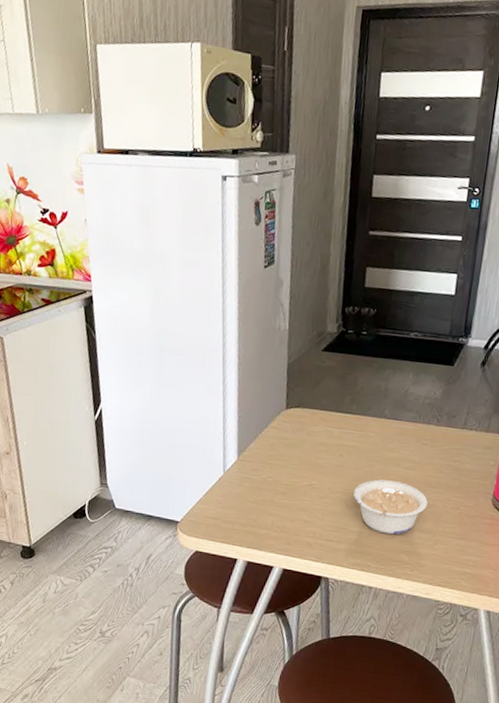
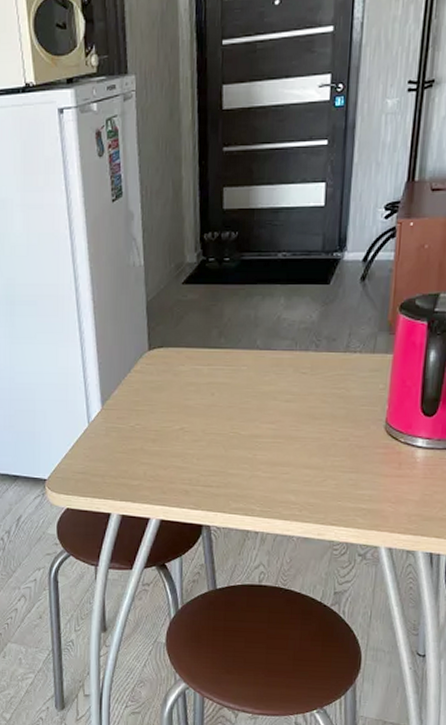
legume: present [353,479,428,535] -> none [230,416,312,474]

